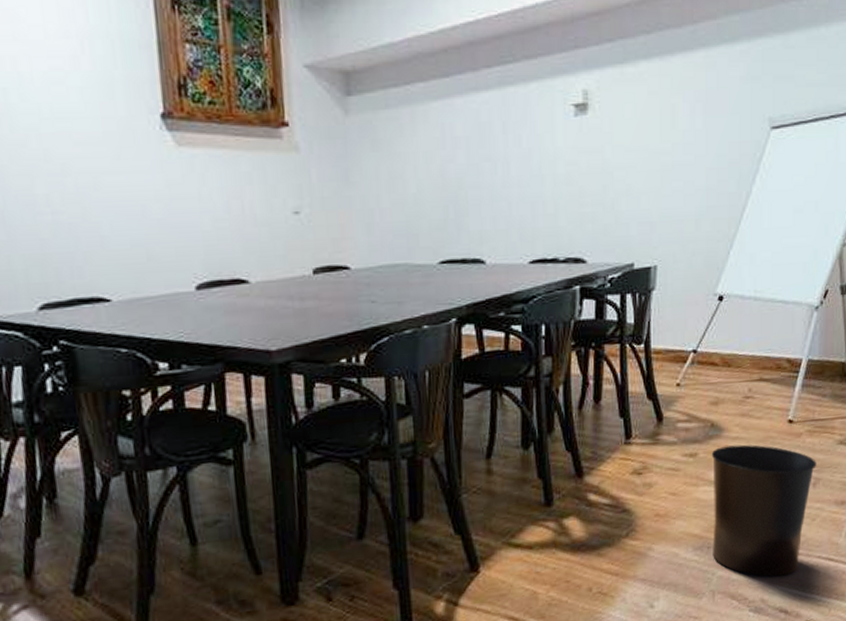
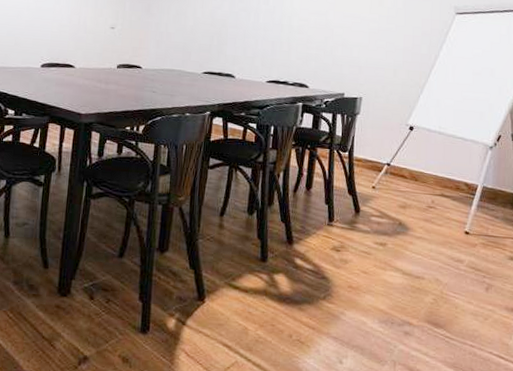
waste bin: present [711,444,817,577] -> none [395,242,489,362]

